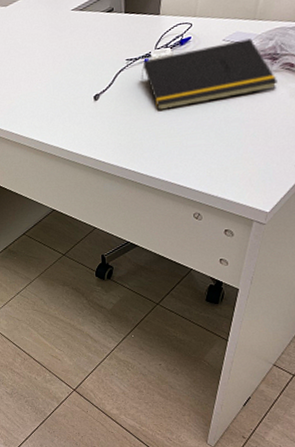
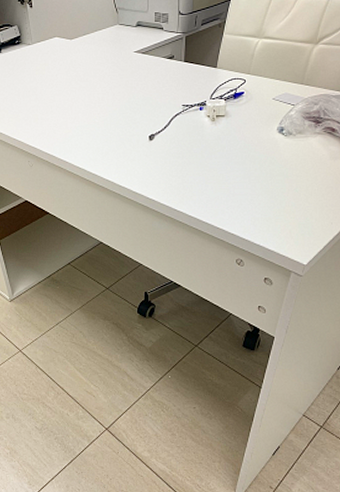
notepad: present [141,38,277,110] -> none [195,101,320,157]

